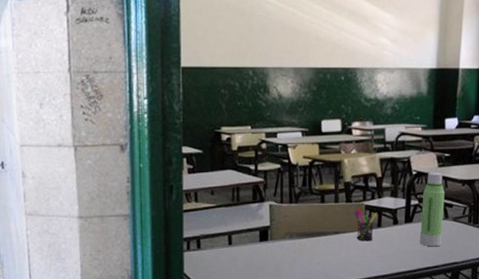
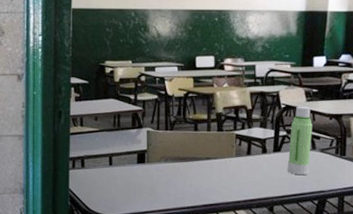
pen holder: present [354,208,377,241] -> none [225,137,247,168]

